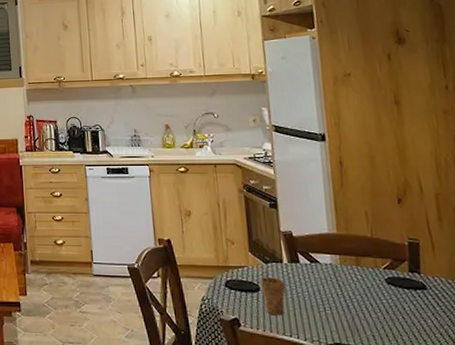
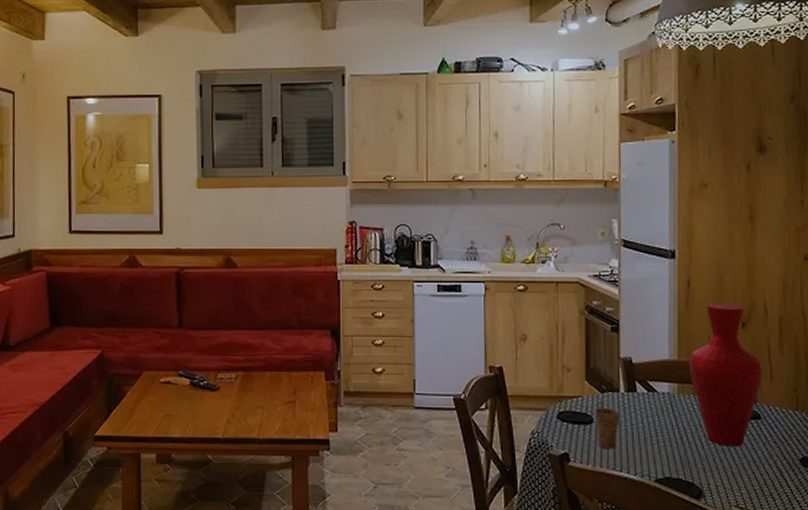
vase: none [348,181,425,315] -> present [688,303,763,447]

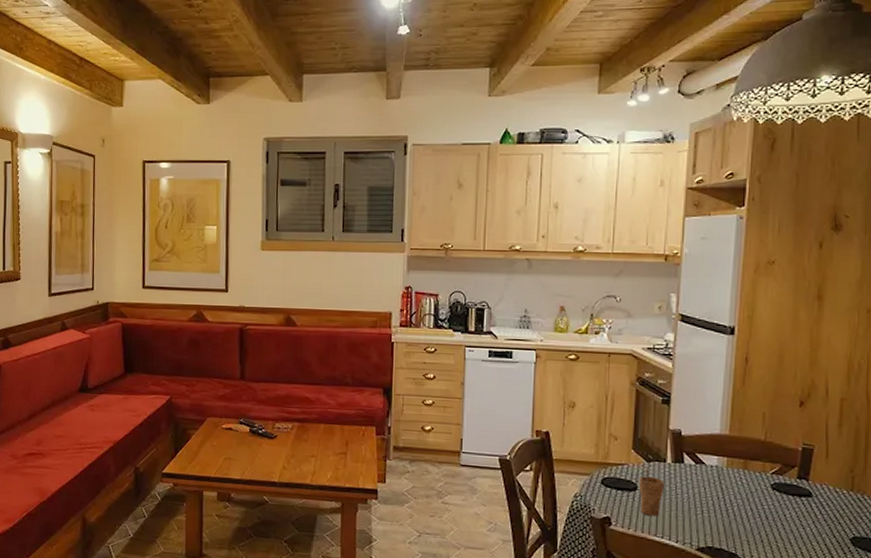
vase: present [688,303,763,447] -> none [740,381,819,522]

